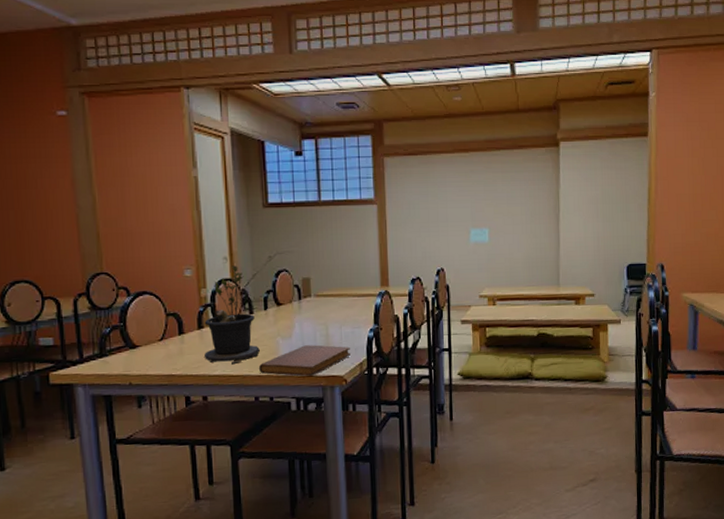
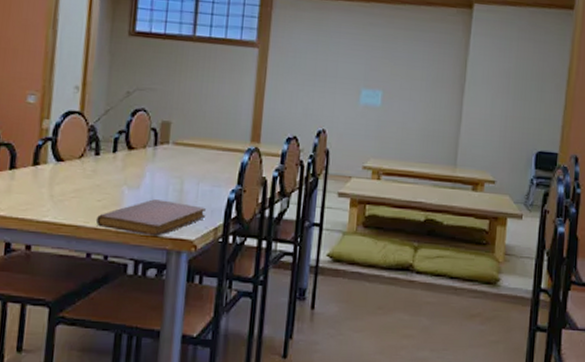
potted plant: present [204,265,261,365] -> none [35,97,102,212]

